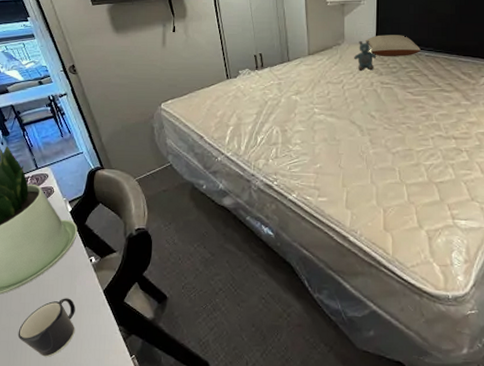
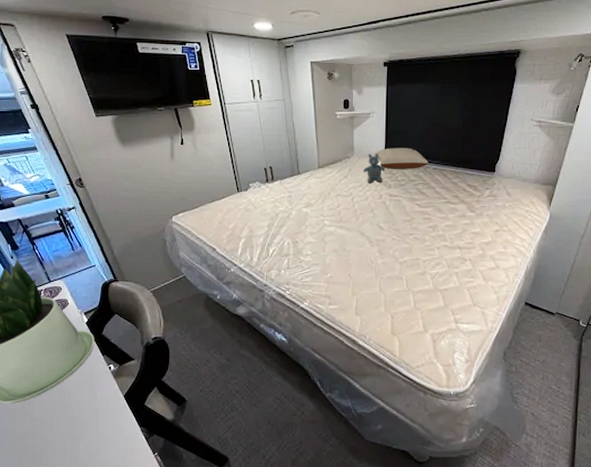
mug: present [18,298,75,357] -> none [42,403,98,457]

